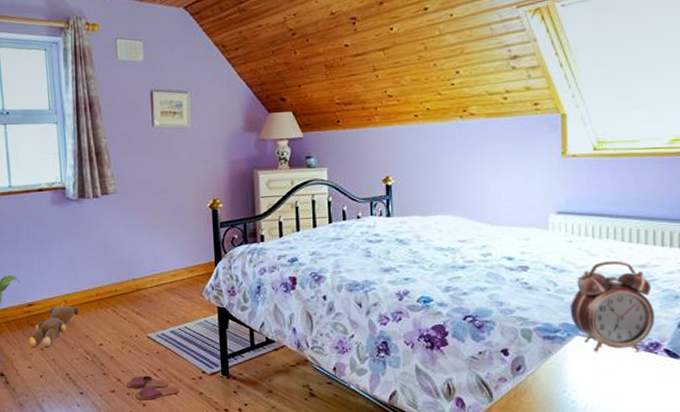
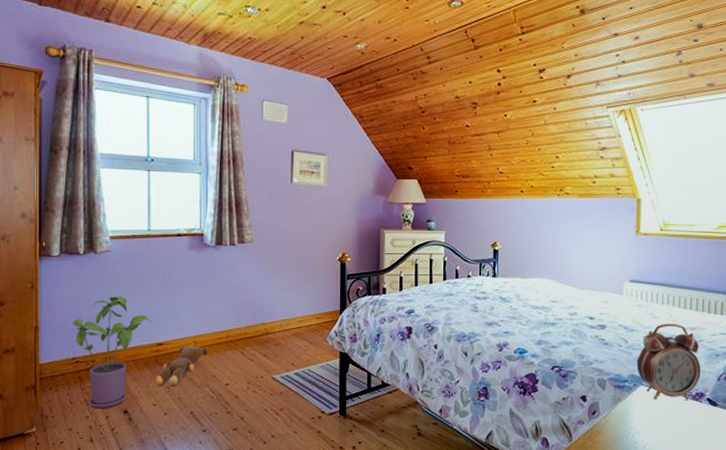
slippers: present [126,375,180,400] -> none [249,414,300,438]

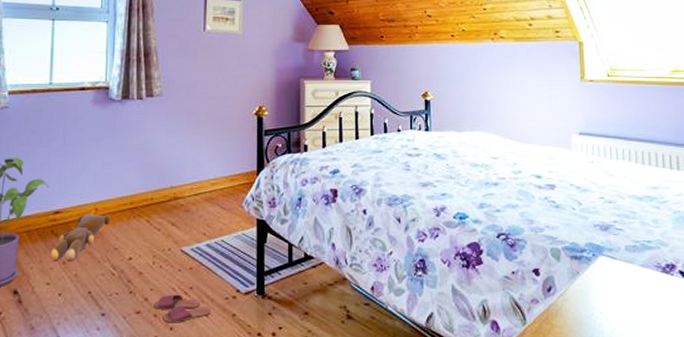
slippers: none [249,414,300,438] -> present [154,294,212,323]
alarm clock: present [636,323,701,401] -> none [594,181,669,274]

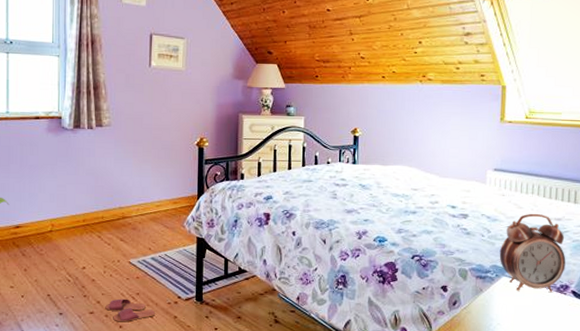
teddy bear: present [50,214,111,262] -> none [12,229,66,269]
alarm clock: none [594,181,669,274] -> present [499,213,566,293]

